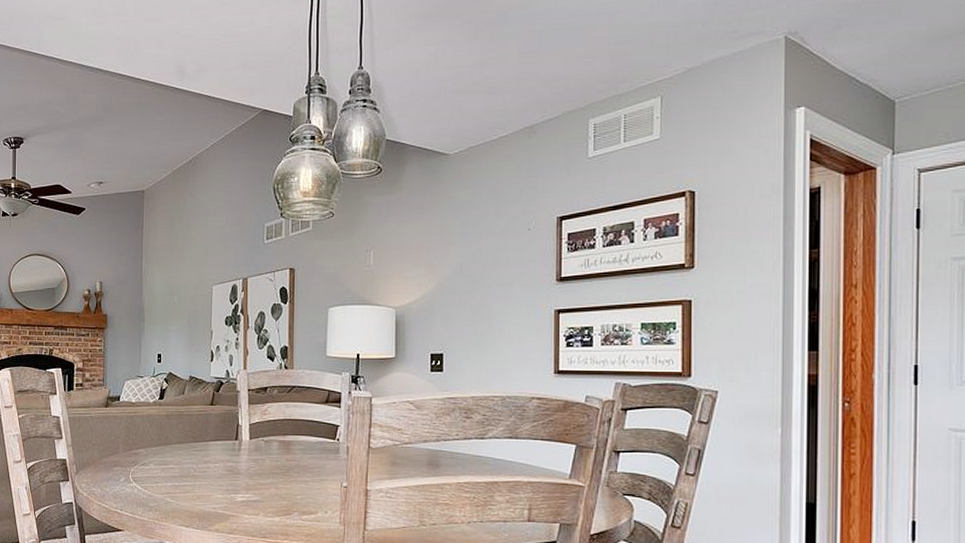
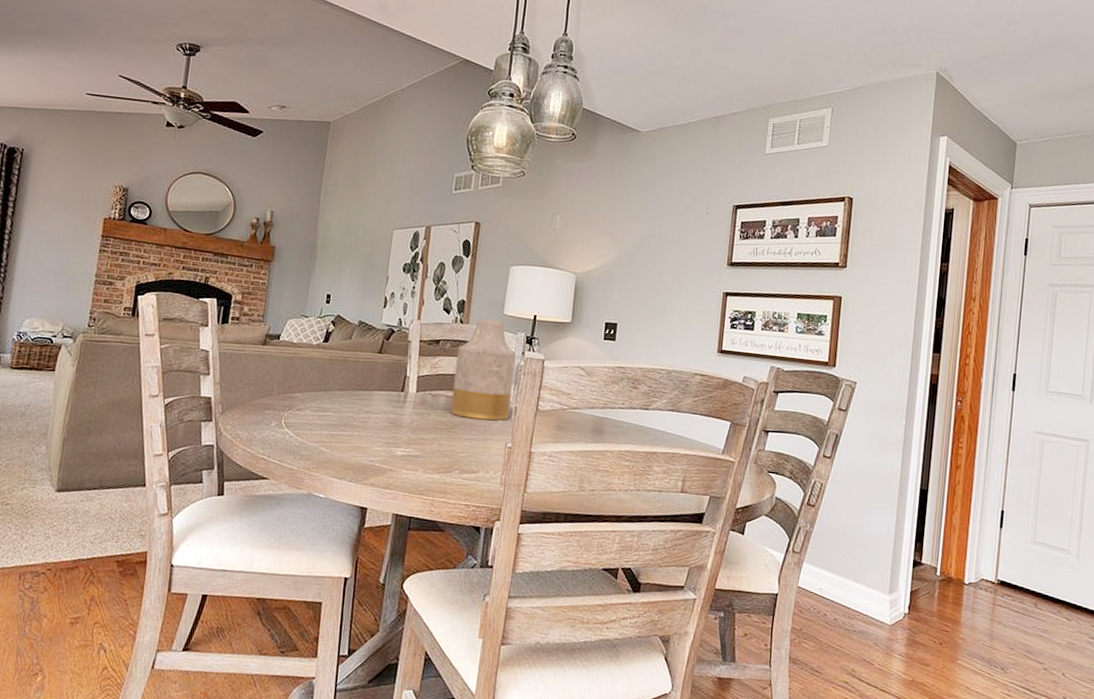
vase: none [284,363,343,462] -> present [450,318,517,421]

